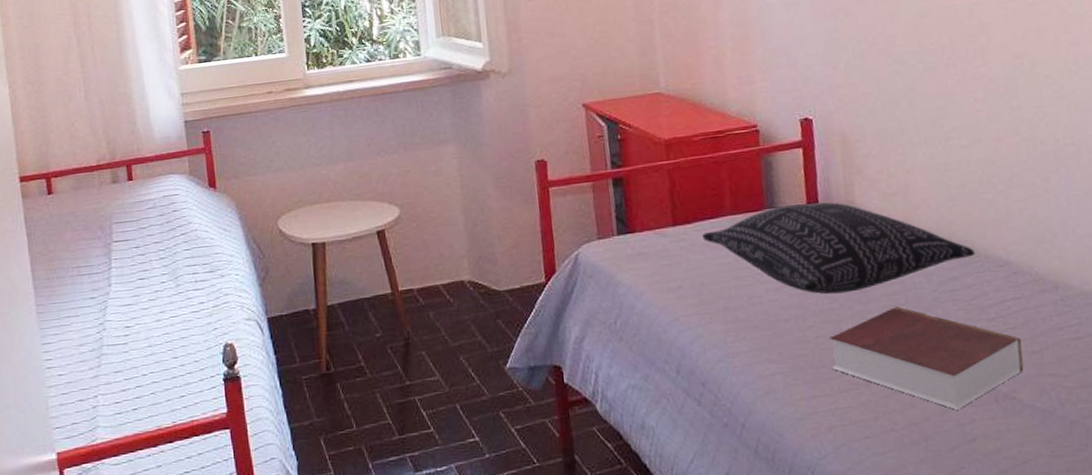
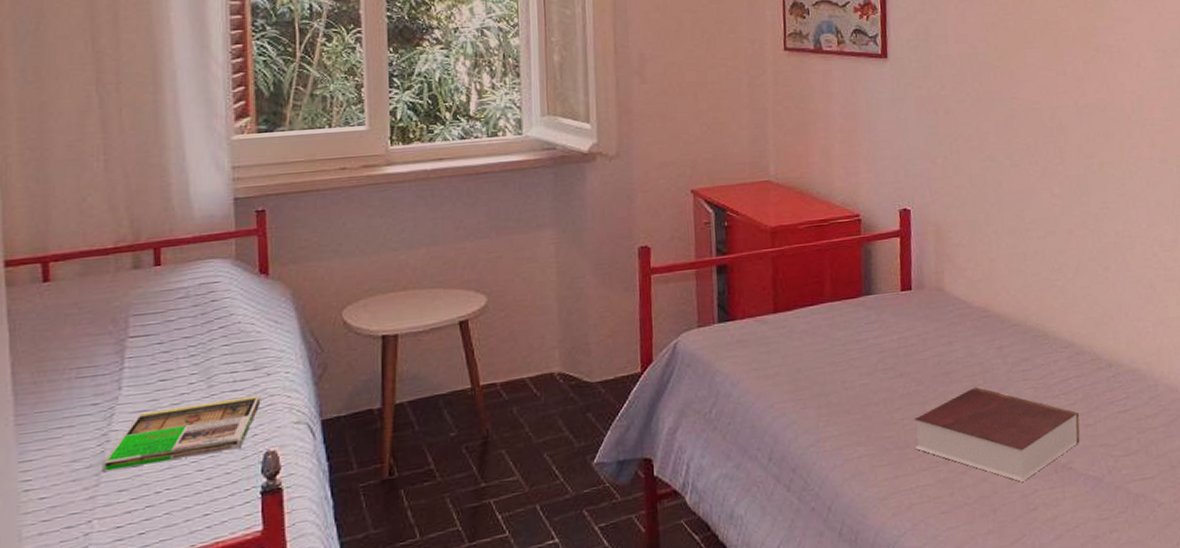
magazine: none [101,294,218,355] -> present [102,395,261,472]
pillow: present [702,202,976,295] -> none [802,289,1045,378]

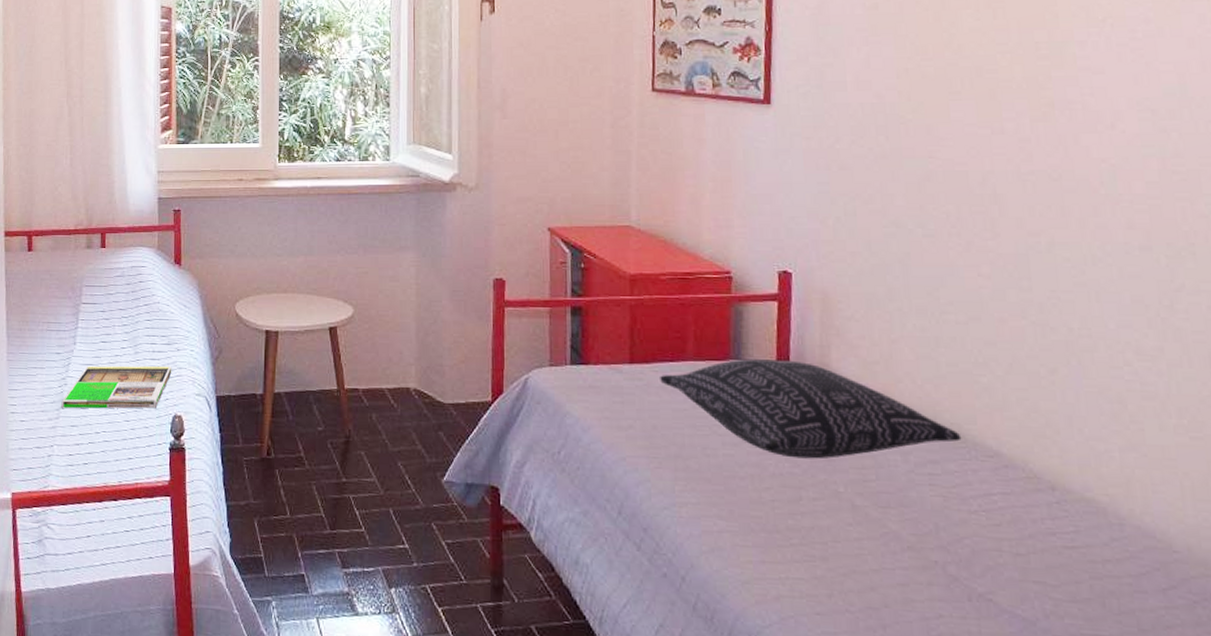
pillow: none [802,289,1045,378] -> present [660,359,962,459]
book: present [914,387,1080,482] -> none [786,482,1006,602]

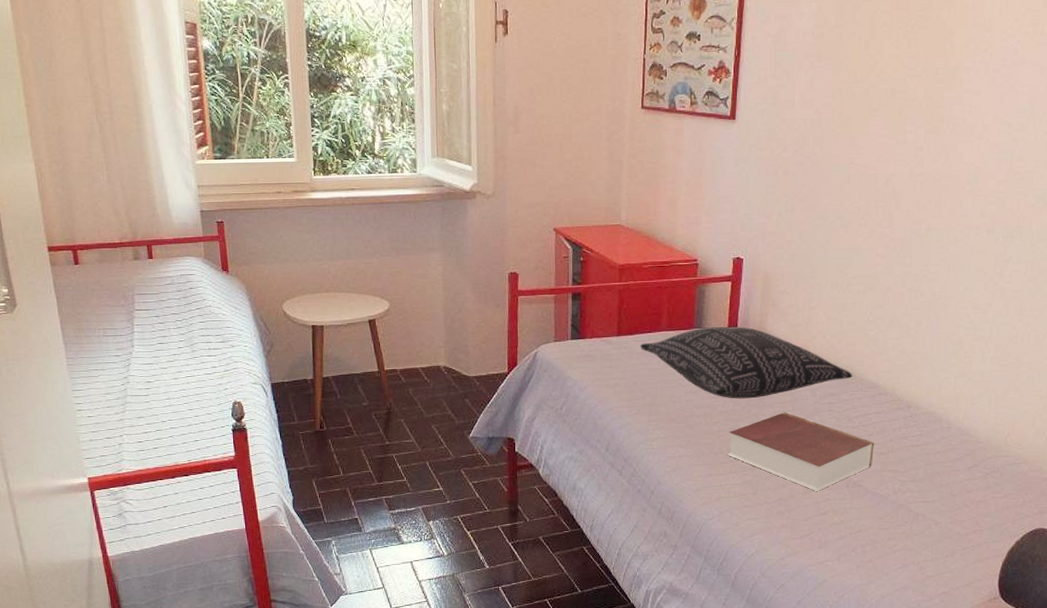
magazine: present [61,365,172,409] -> none [125,361,229,403]
book: none [786,482,1006,602] -> present [727,412,874,491]

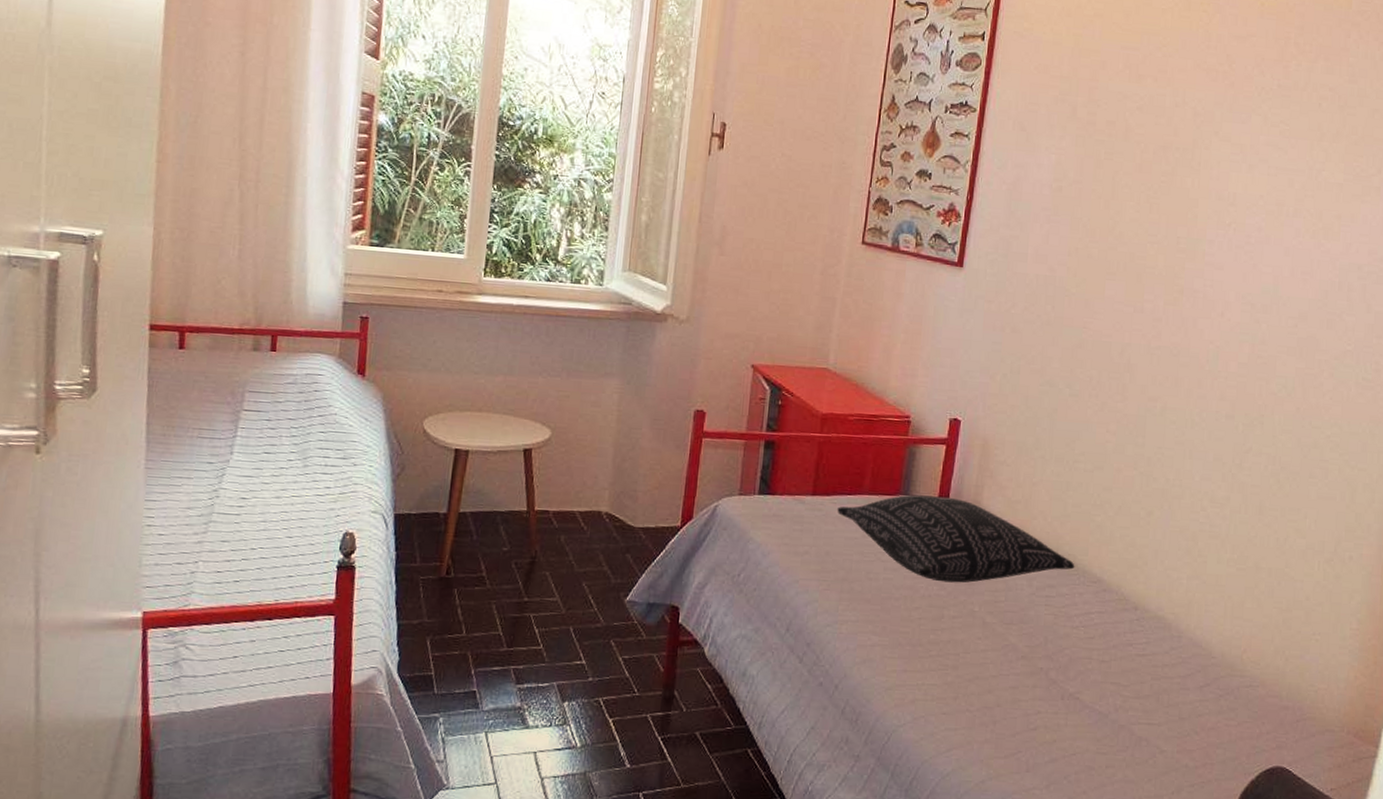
book: present [727,412,874,491] -> none [927,602,1095,701]

